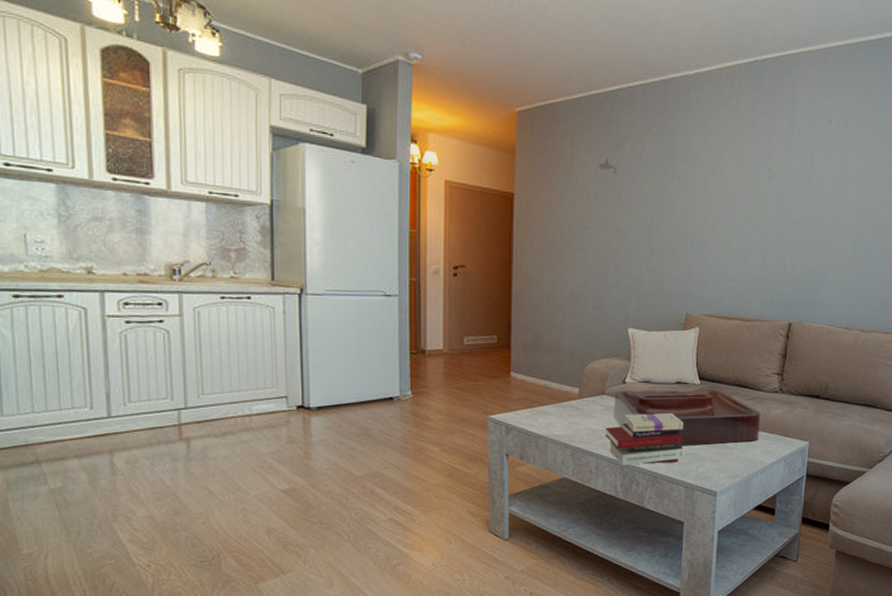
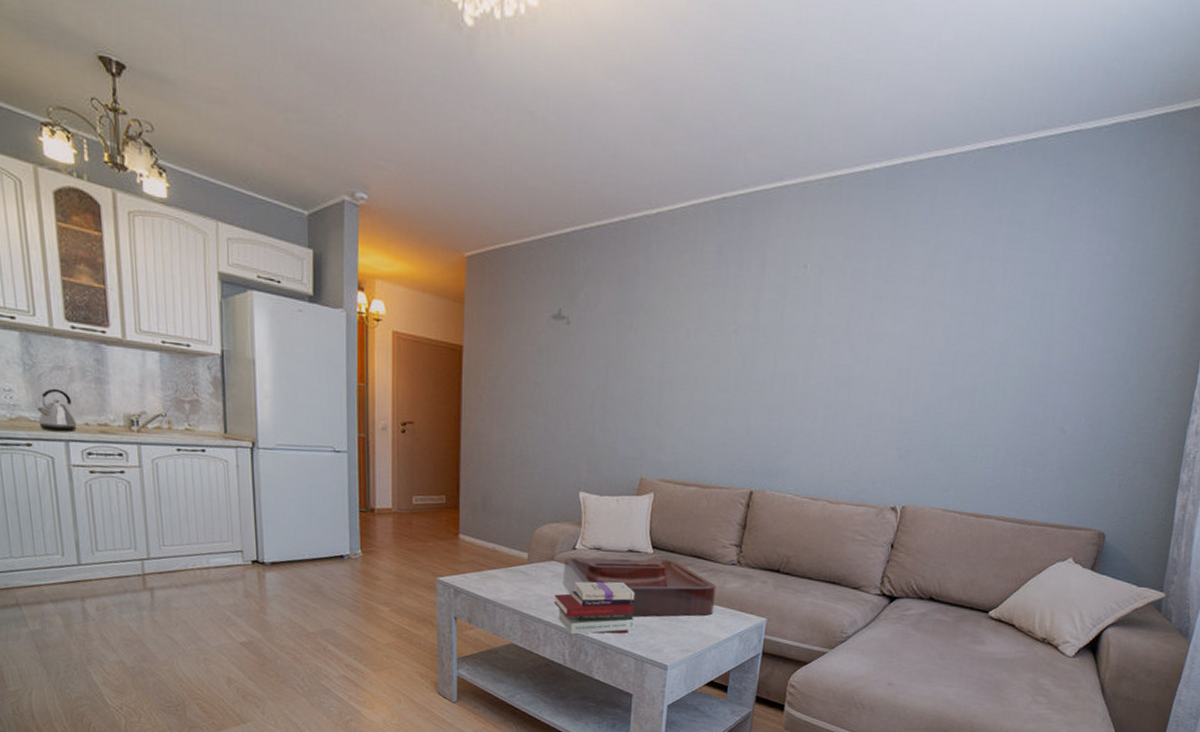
kettle: none [71,239,115,283] -> present [37,388,78,433]

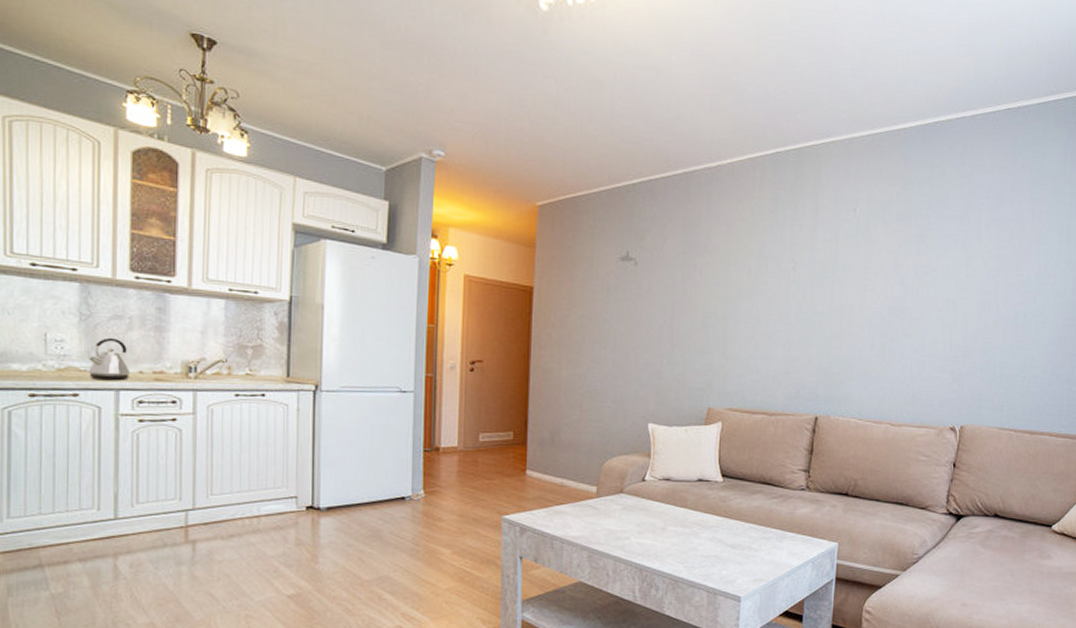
books: present [553,581,636,635] -> none [622,512,707,569]
decorative tray: present [562,556,717,617] -> none [631,487,787,548]

